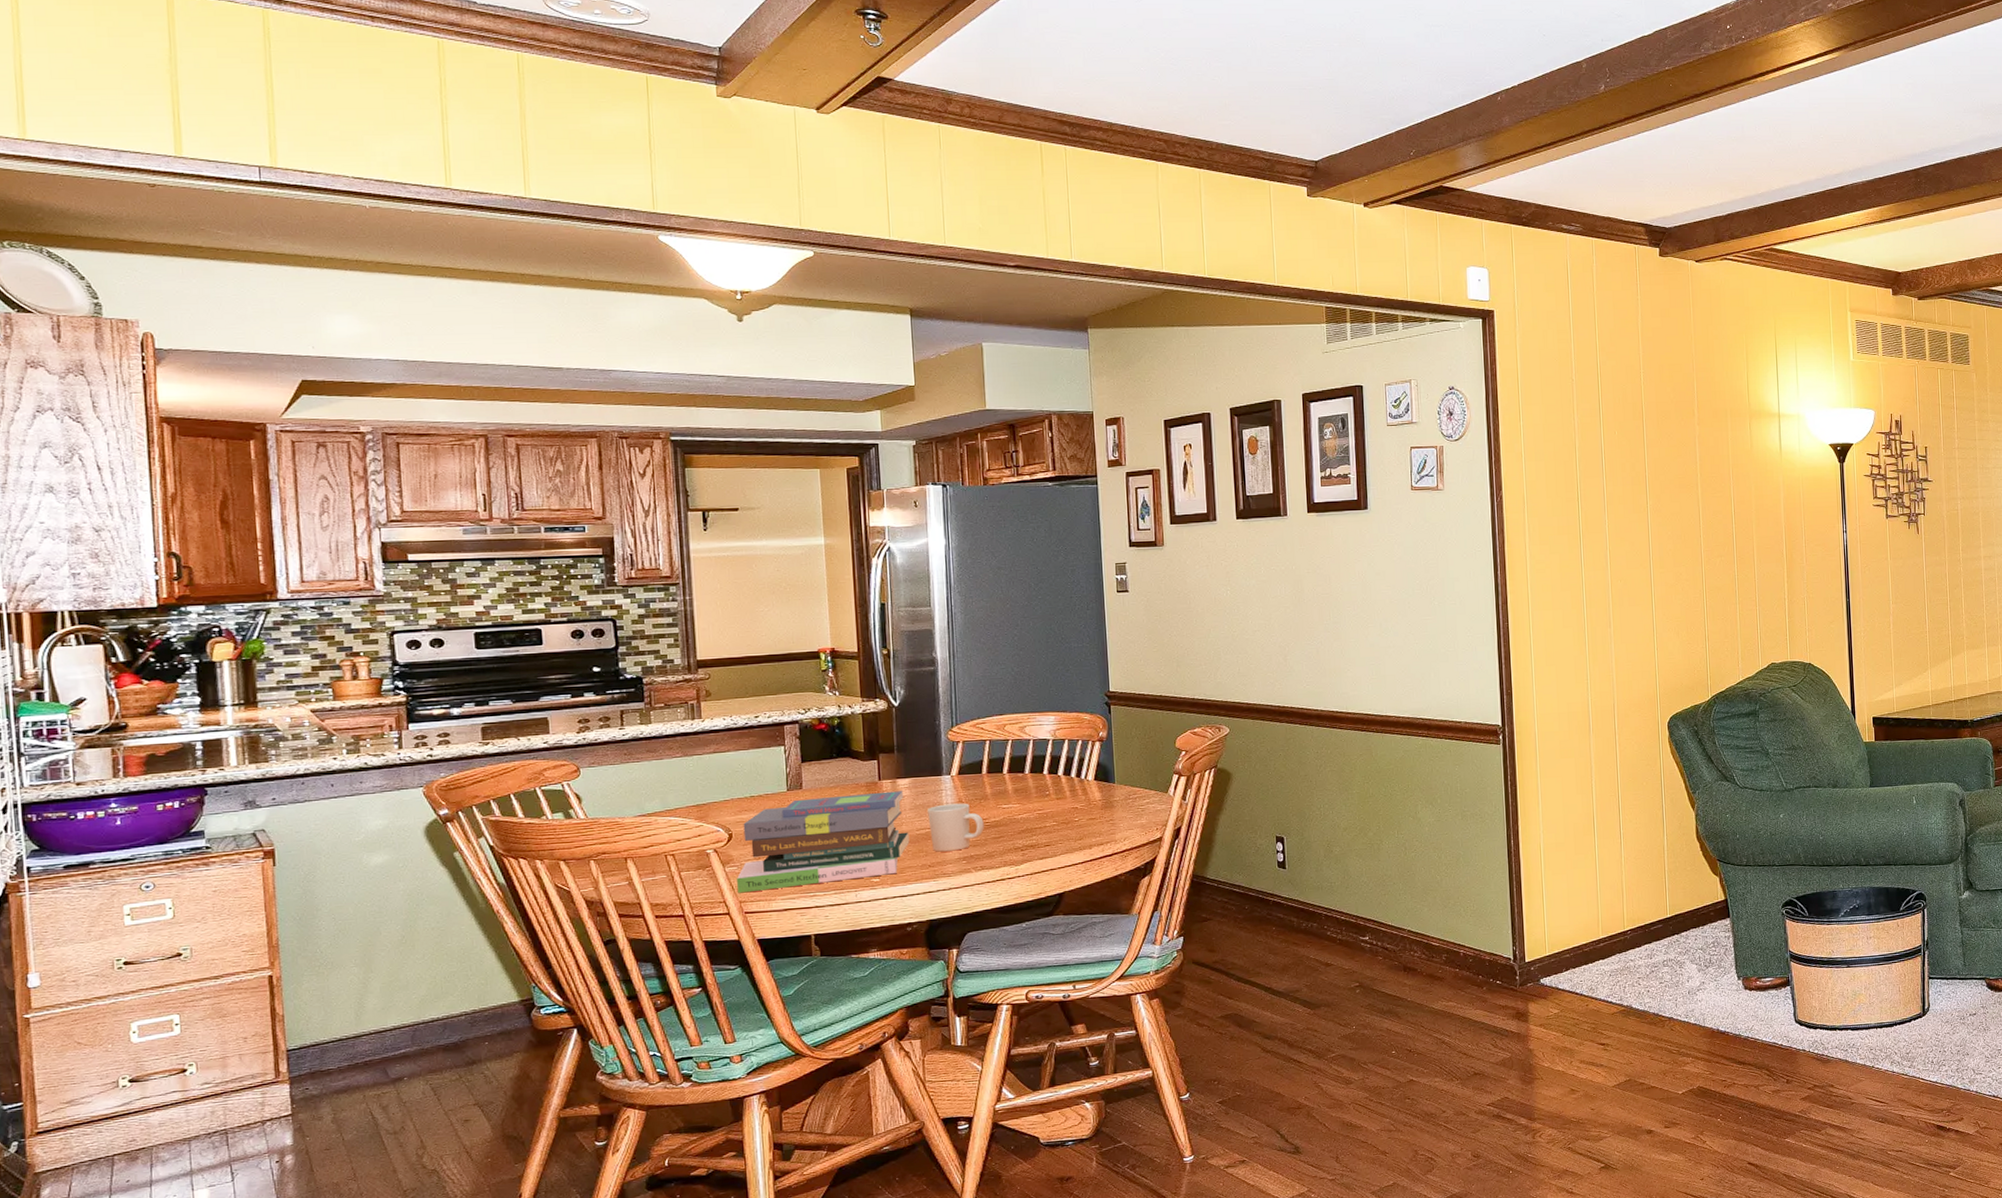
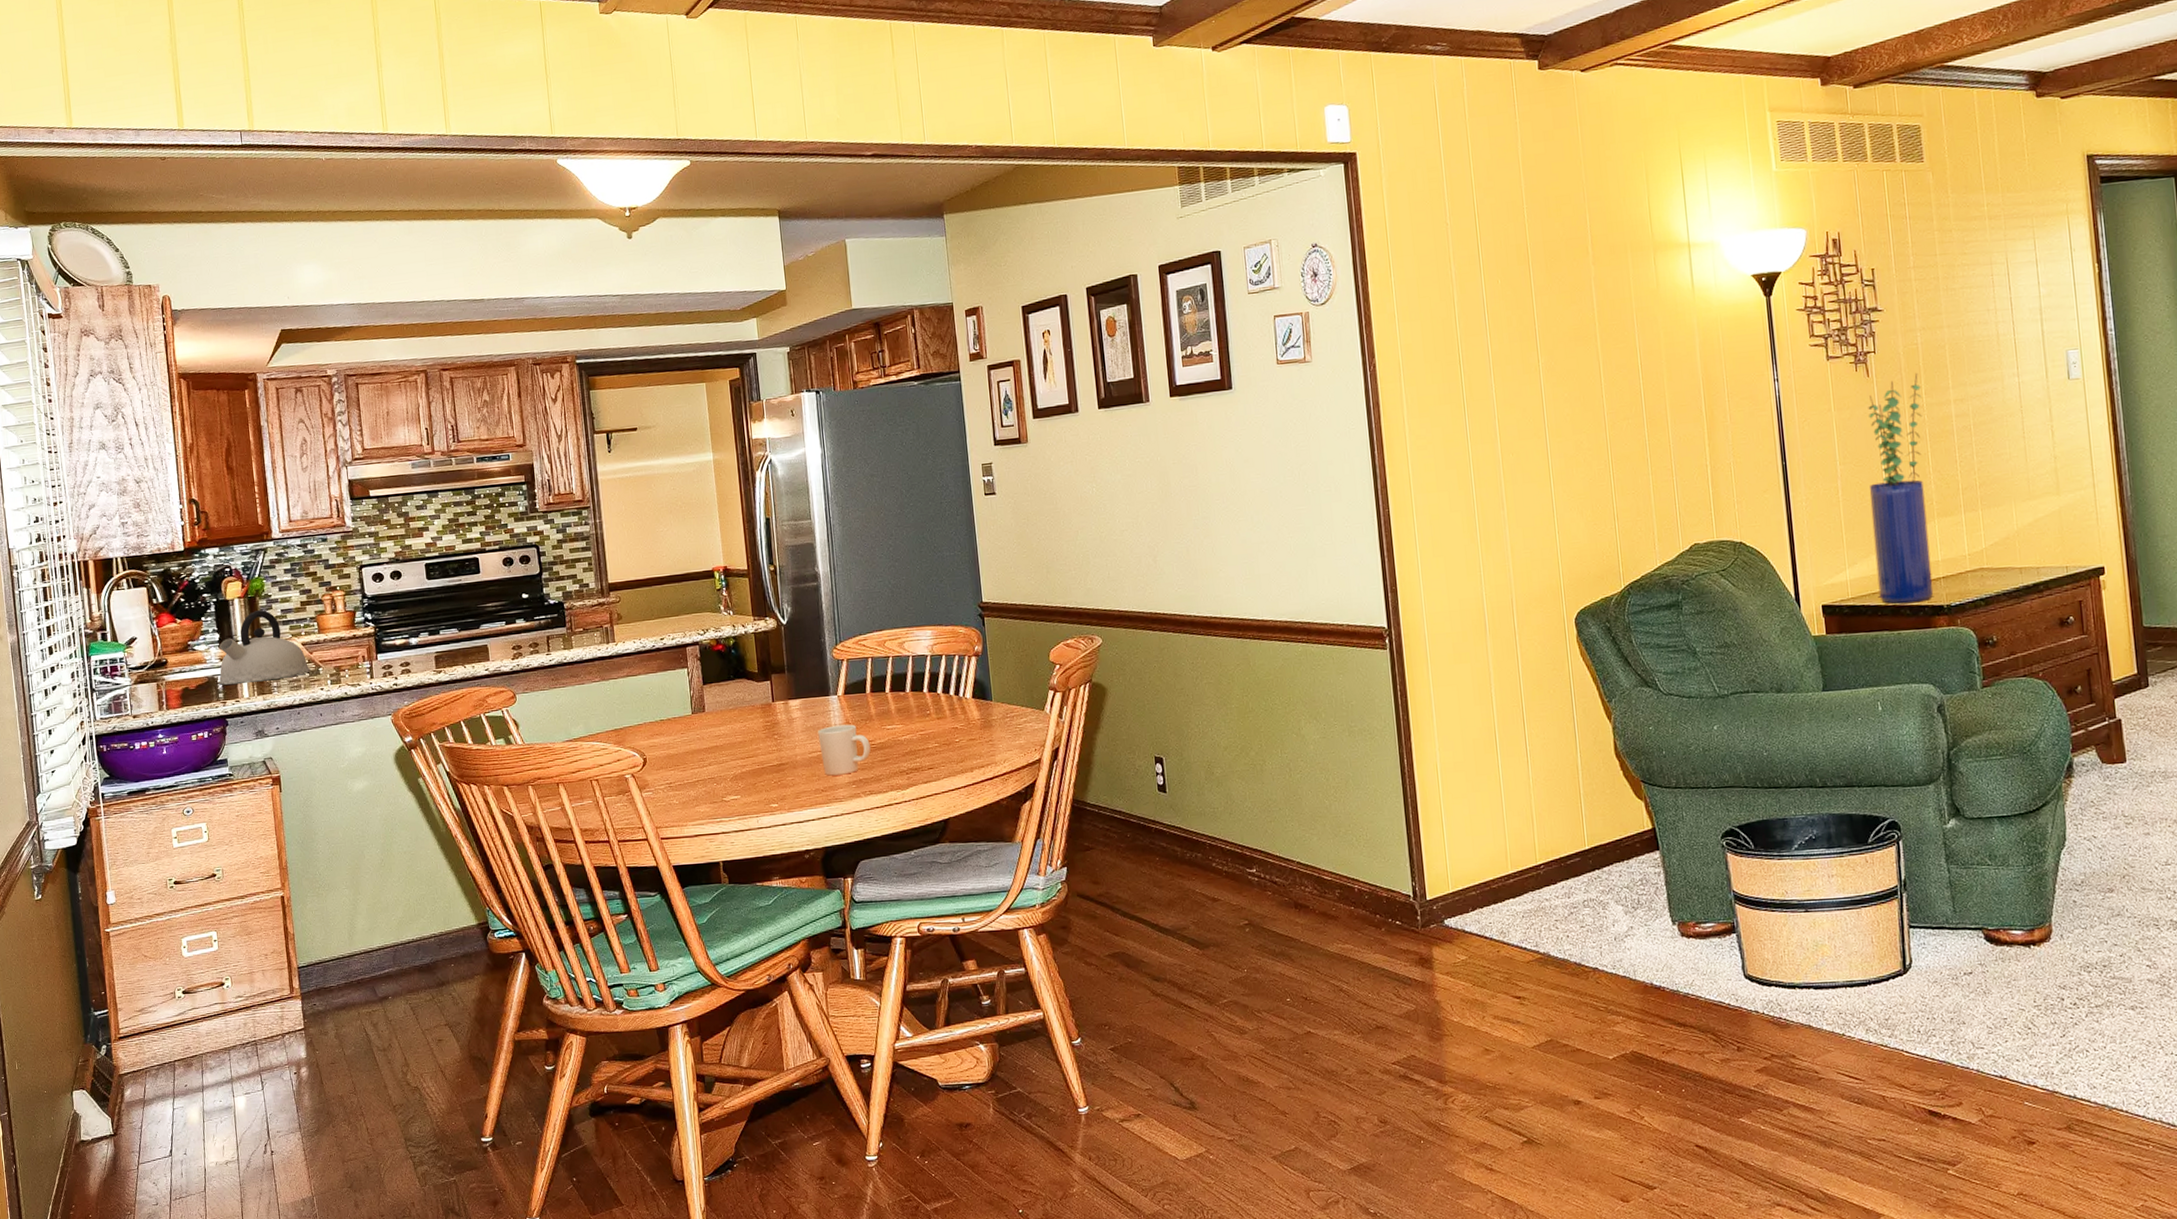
kettle: none [197,674,321,752] -> present [219,610,311,685]
books: present [736,791,910,893] -> none [651,712,803,819]
vase: none [1914,532,1961,719] -> present [1868,372,1934,605]

